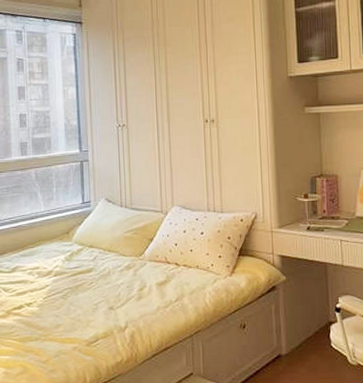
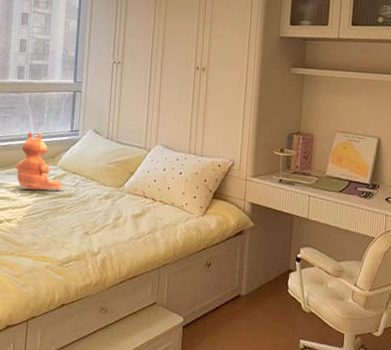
teddy bear: none [30,209,81,270] -> present [15,132,63,191]

